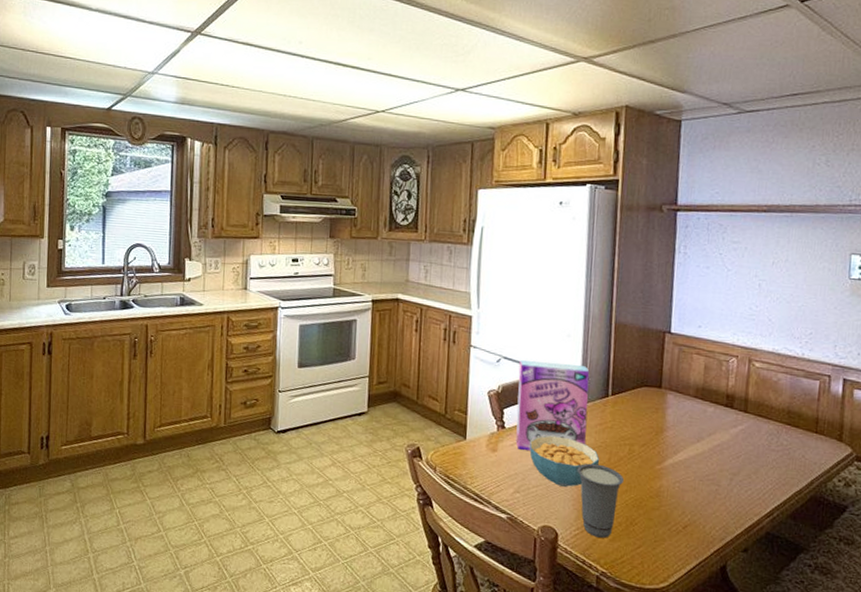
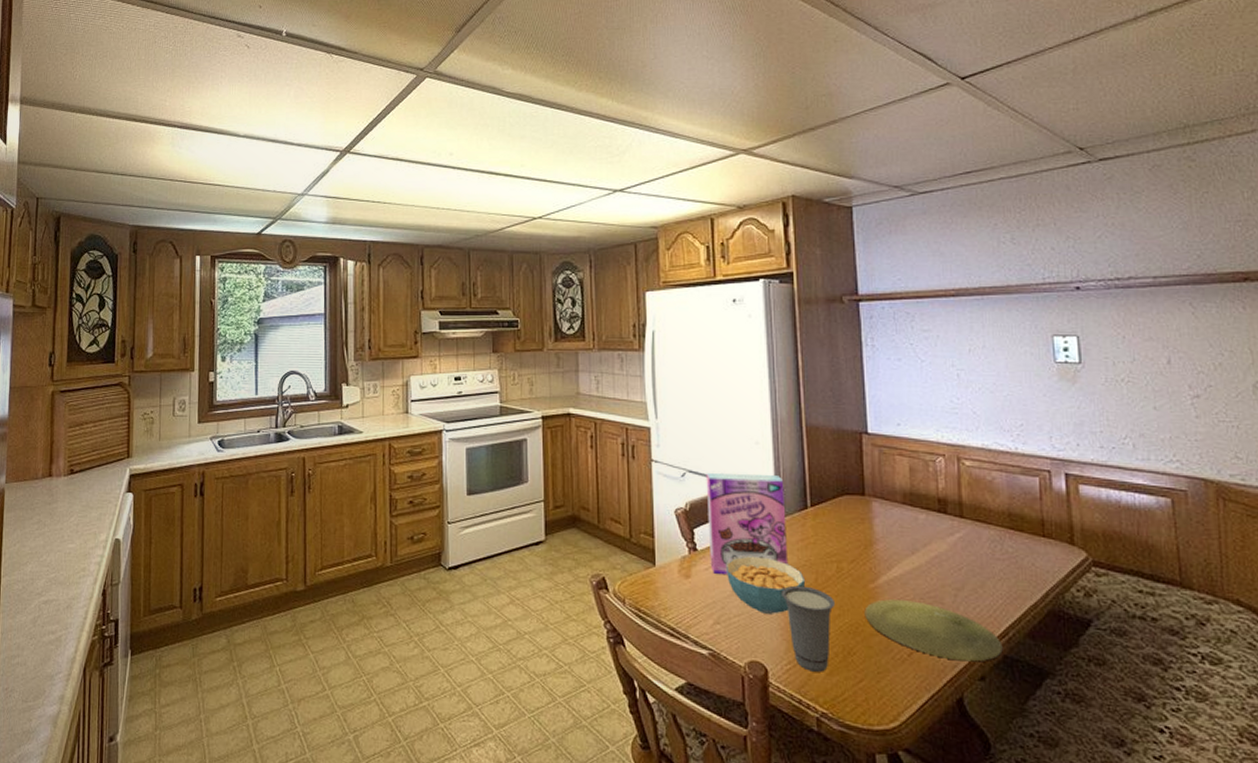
plate: none [649,479,767,537] -> present [864,599,1003,662]

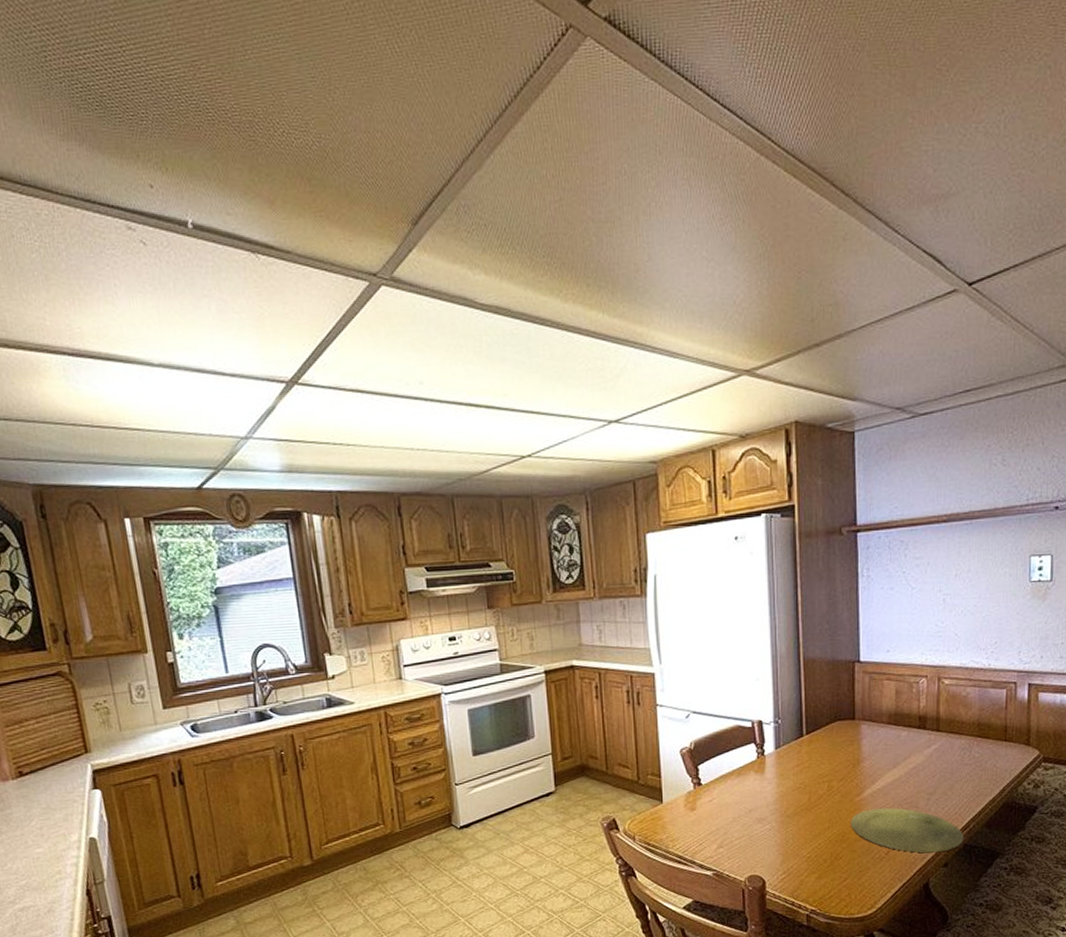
cereal box: present [706,472,789,574] -> none [709,709,785,804]
cereal bowl: present [725,556,806,614] -> none [727,784,800,834]
cup: present [781,585,834,672] -> none [778,805,825,878]

